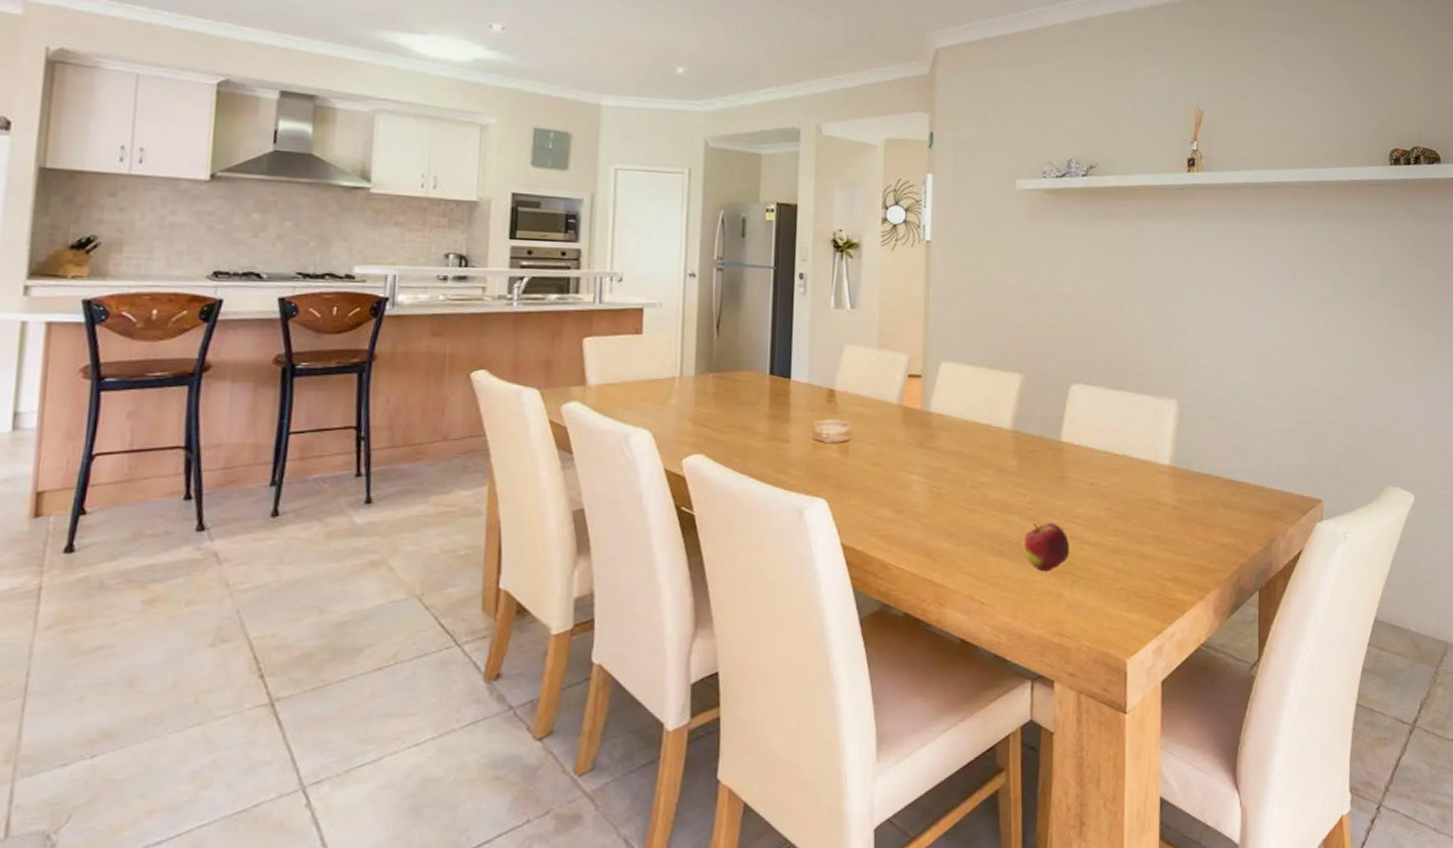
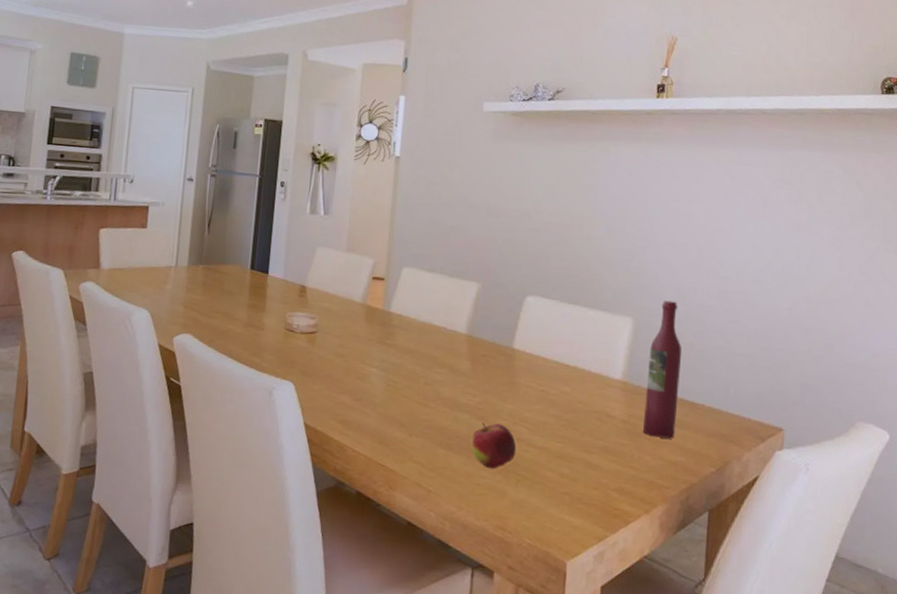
wine bottle: none [1193,380,1226,521] -> present [643,300,682,439]

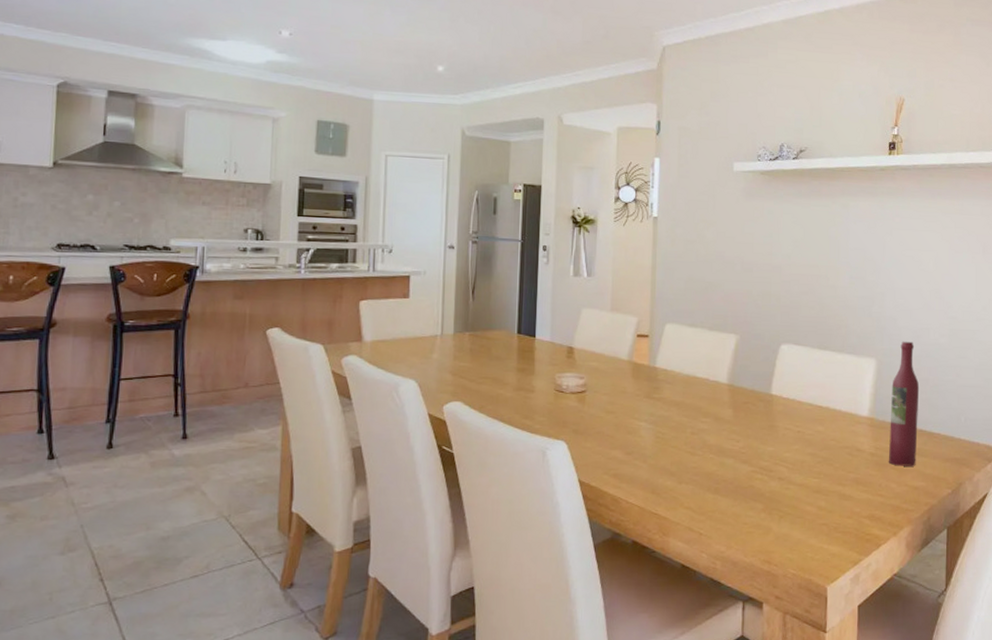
apple: present [471,422,517,469] -> none [736,465,778,508]

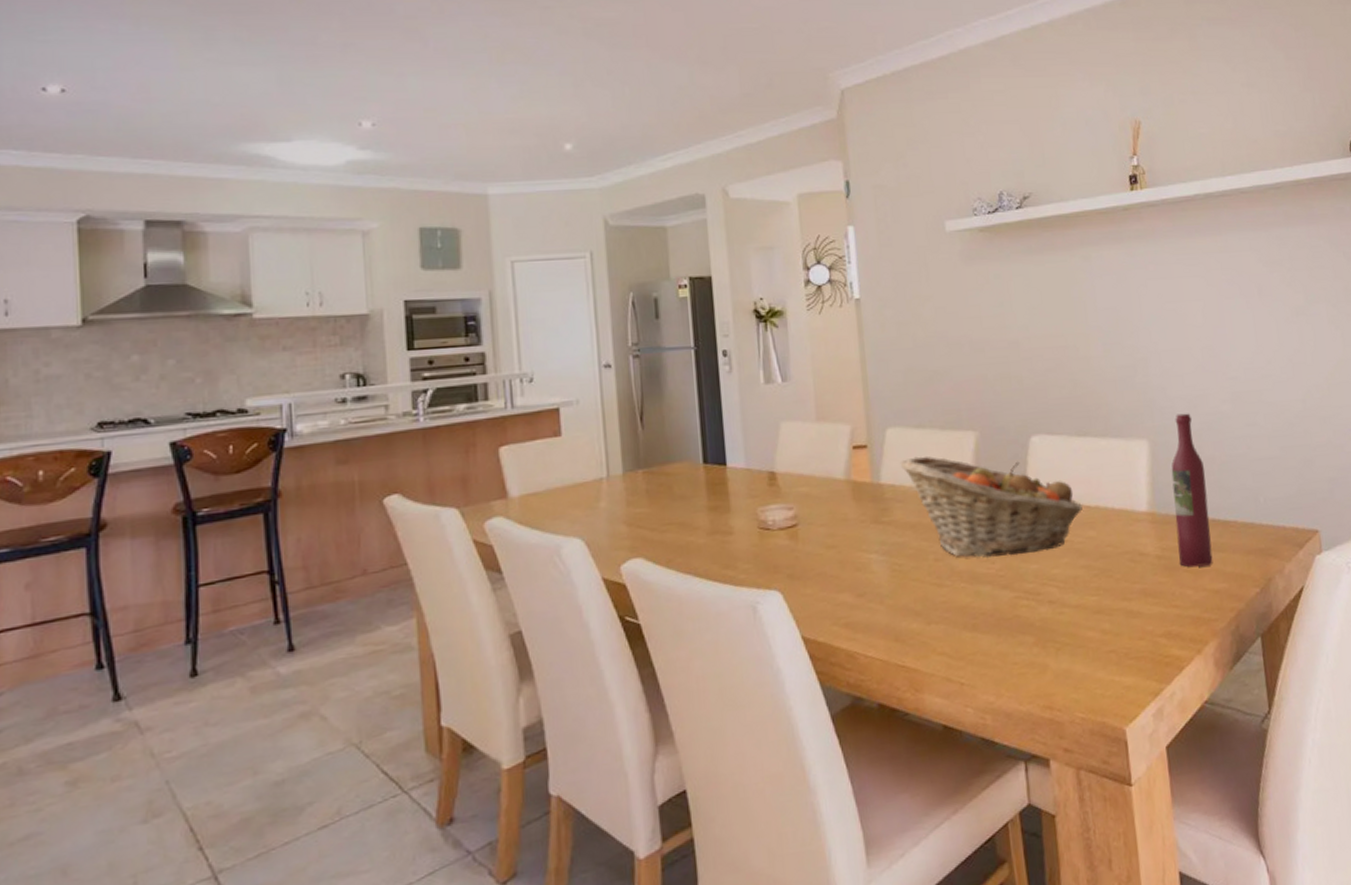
fruit basket: none [674,349,815,438] -> present [901,455,1083,559]

